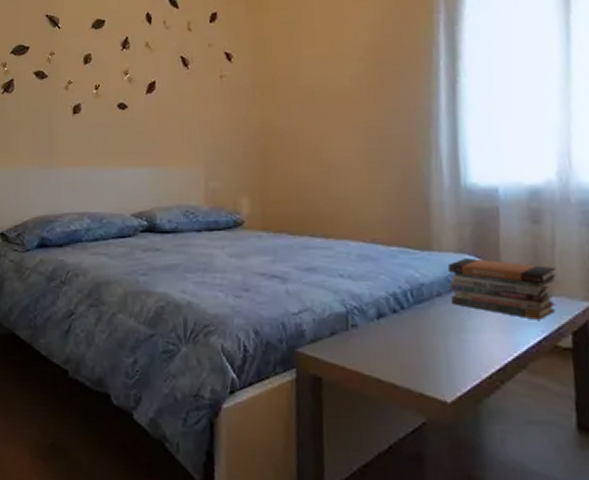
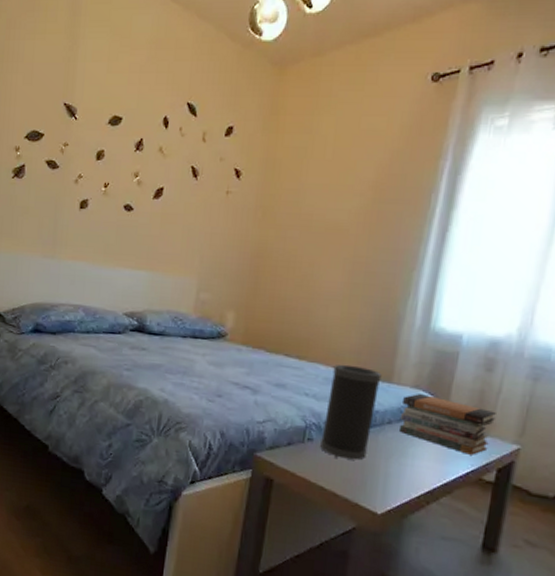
speaker: none [365,237,421,343] -> present [320,364,382,460]

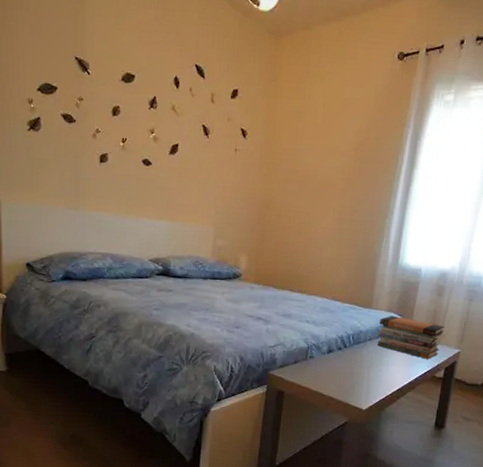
speaker: present [320,364,382,460] -> none [319,295,364,370]

